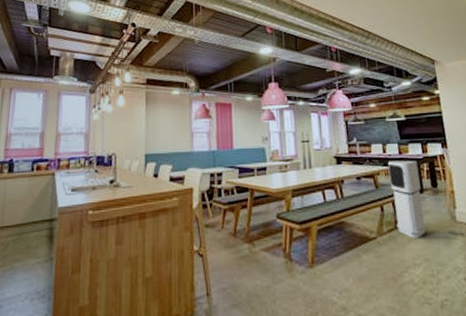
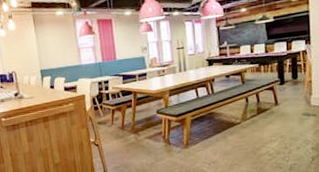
air purifier: present [388,160,427,238] -> none [255,57,284,121]

